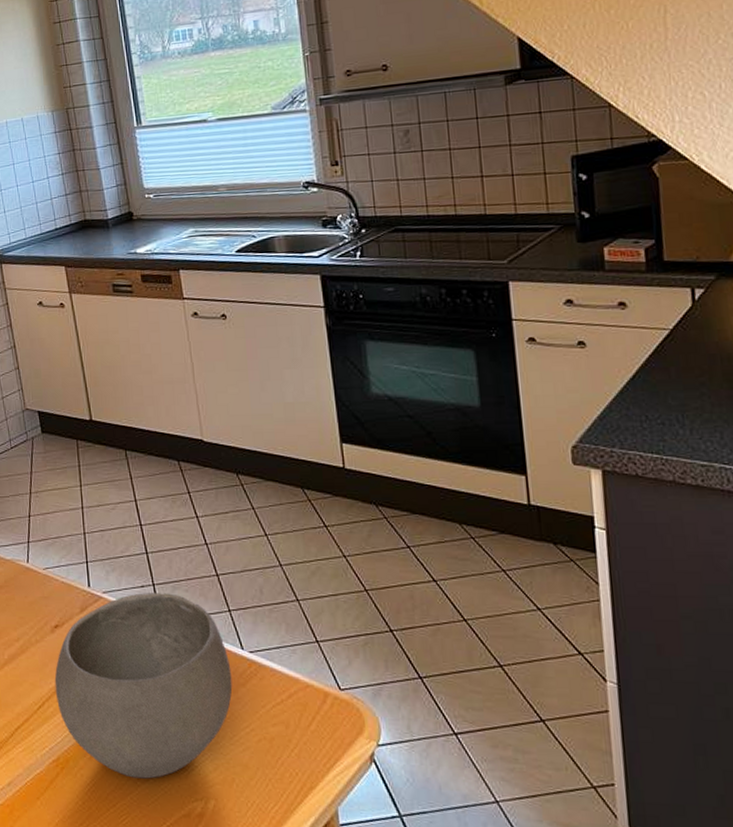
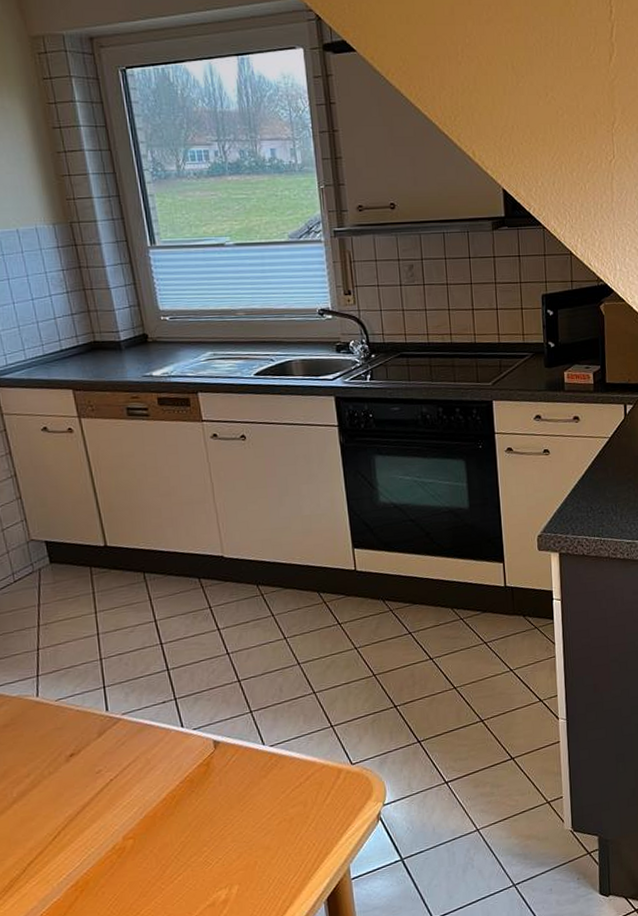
bowl: present [54,593,233,779] -> none [71,704,255,884]

